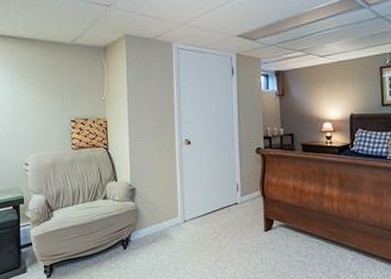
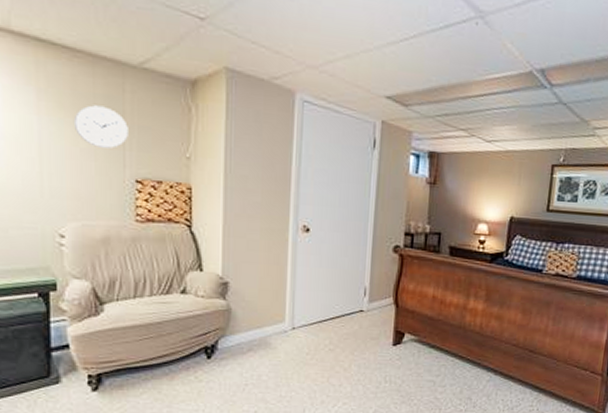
wall clock: none [33,73,66,101] -> present [73,105,128,149]

